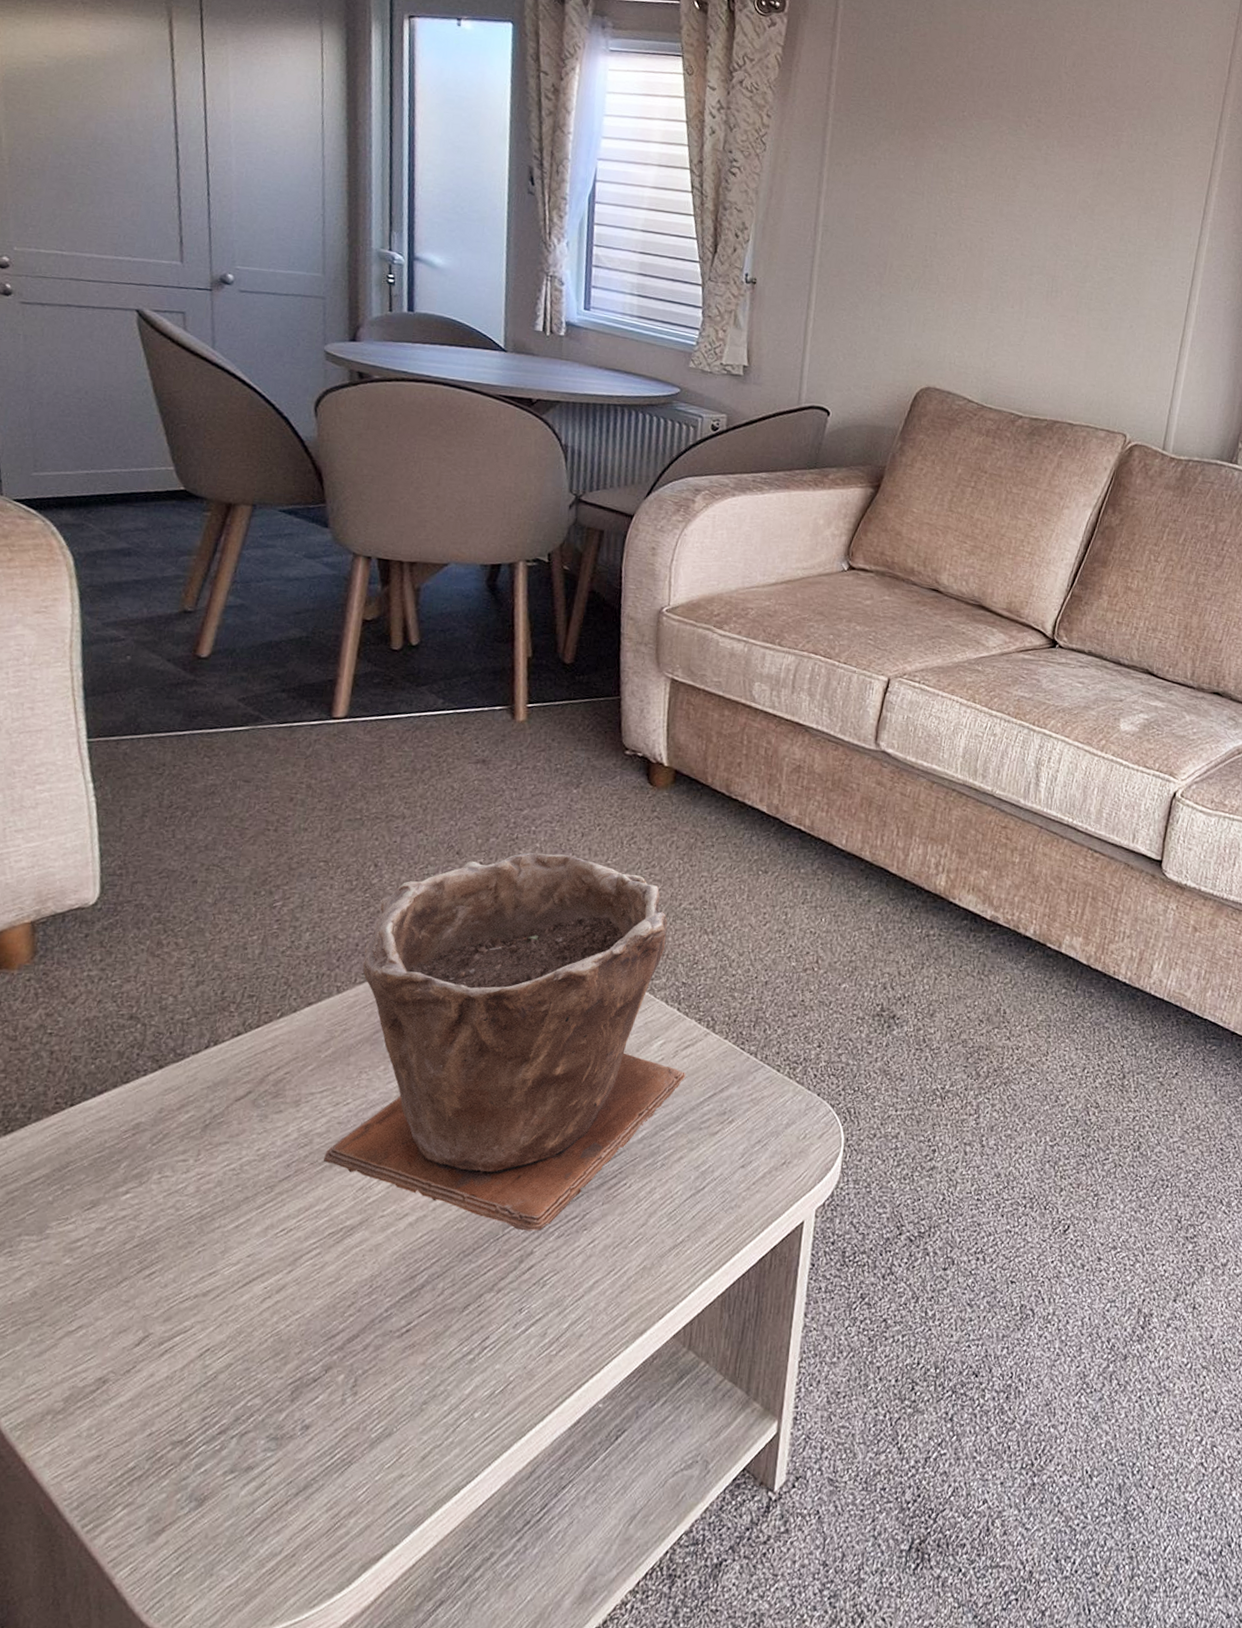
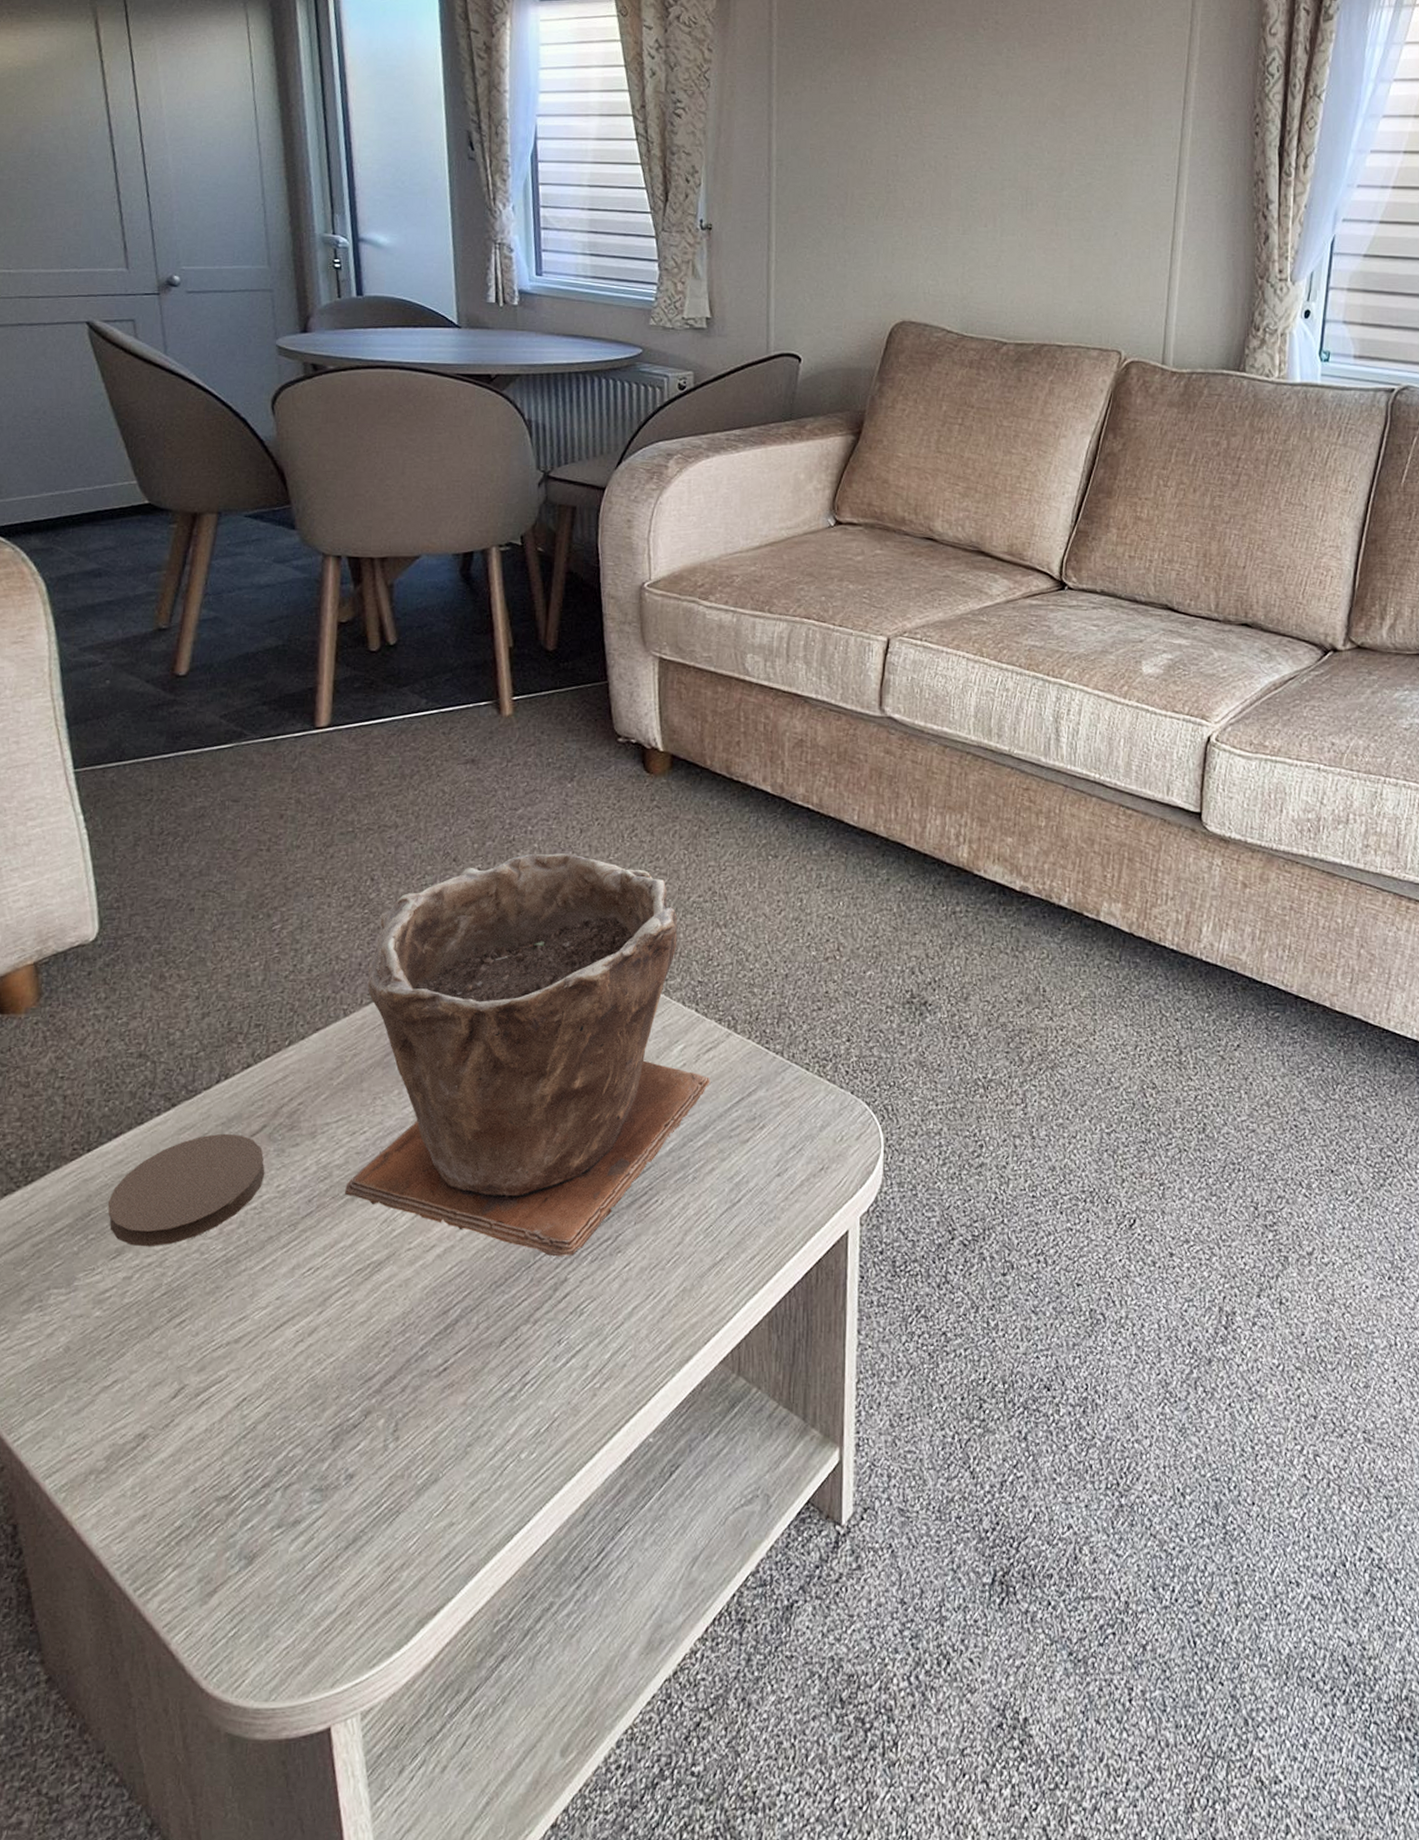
coaster: none [86,1096,247,1201] -> present [107,1133,265,1247]

